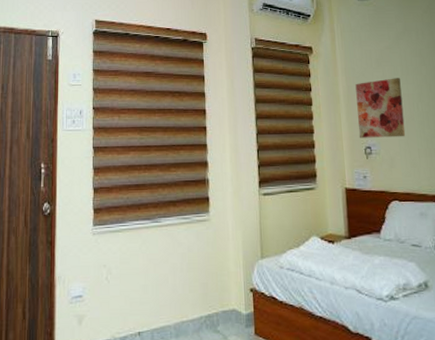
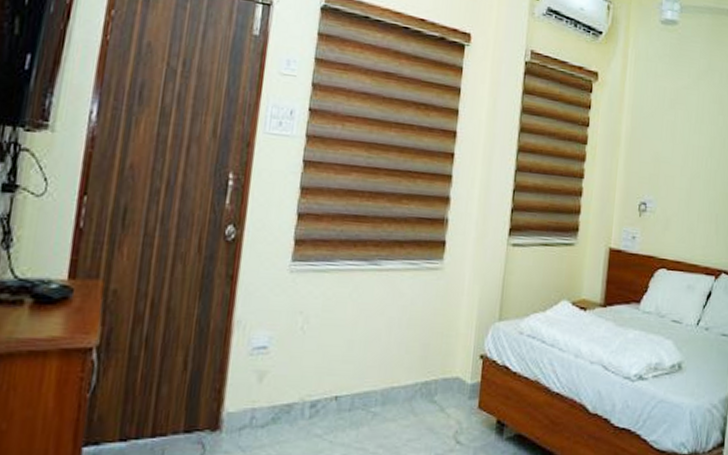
wall art: present [355,78,406,138] -> none [635,124,693,196]

